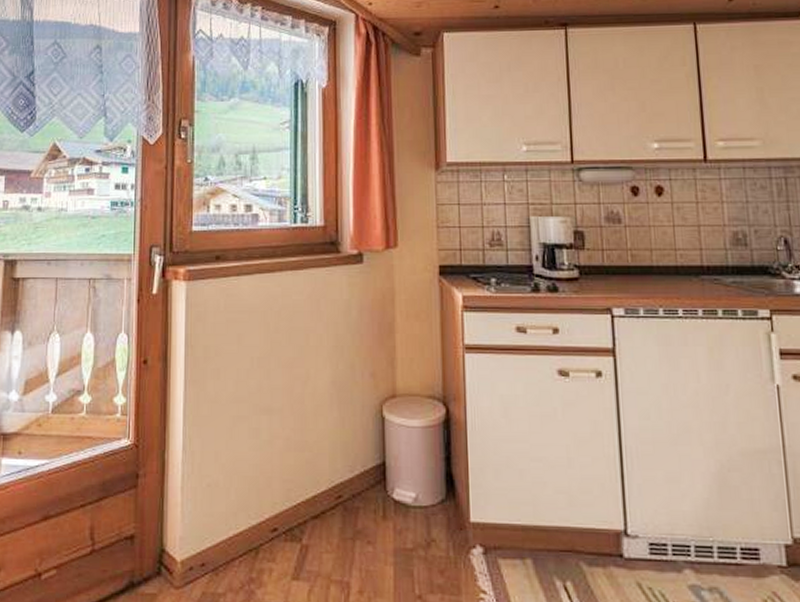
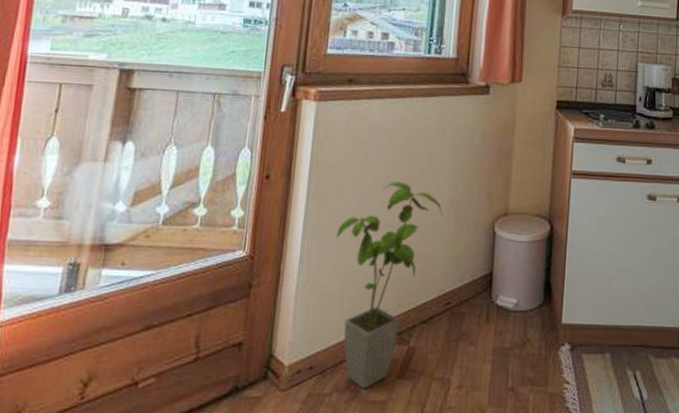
house plant: none [217,363,326,591] -> present [336,181,444,390]

